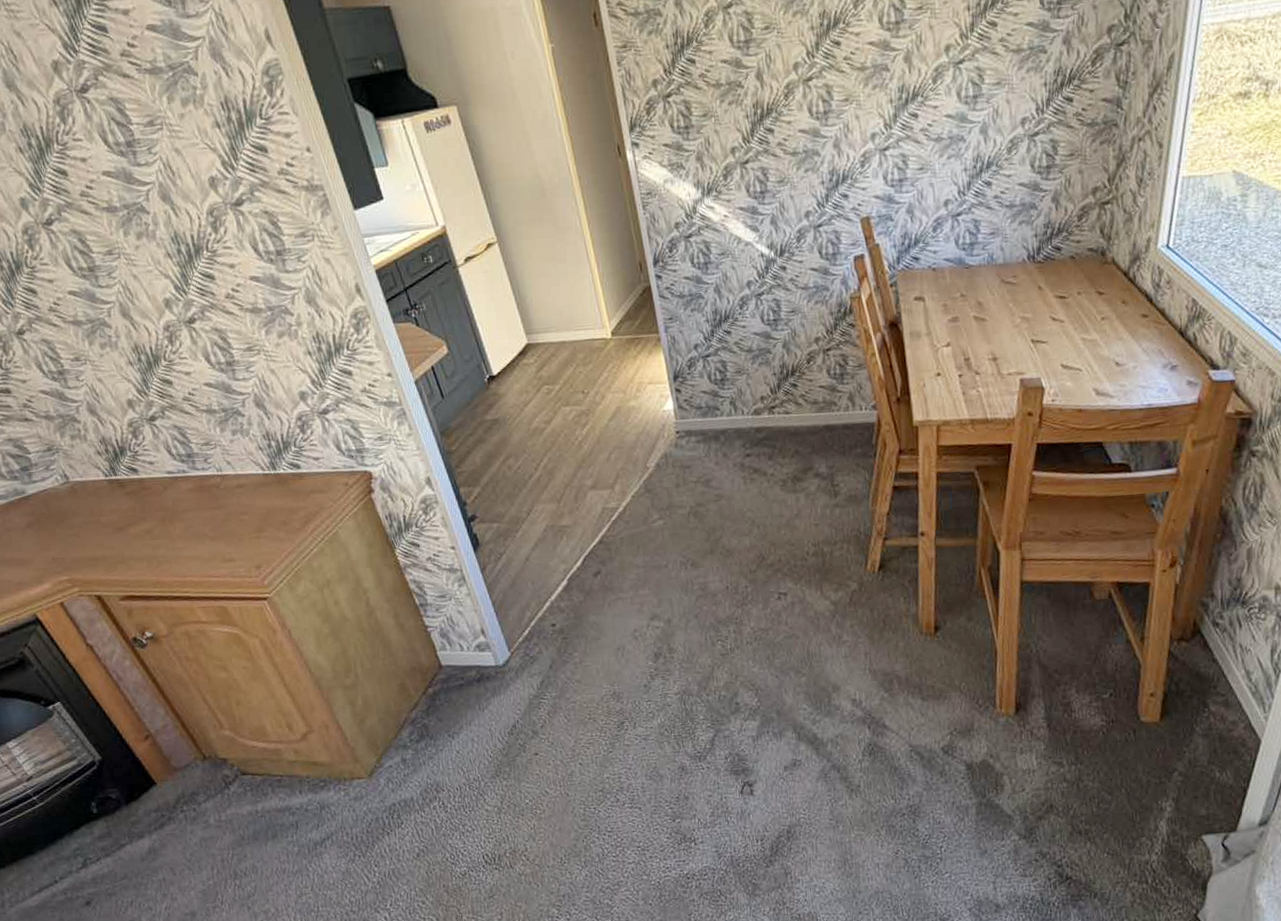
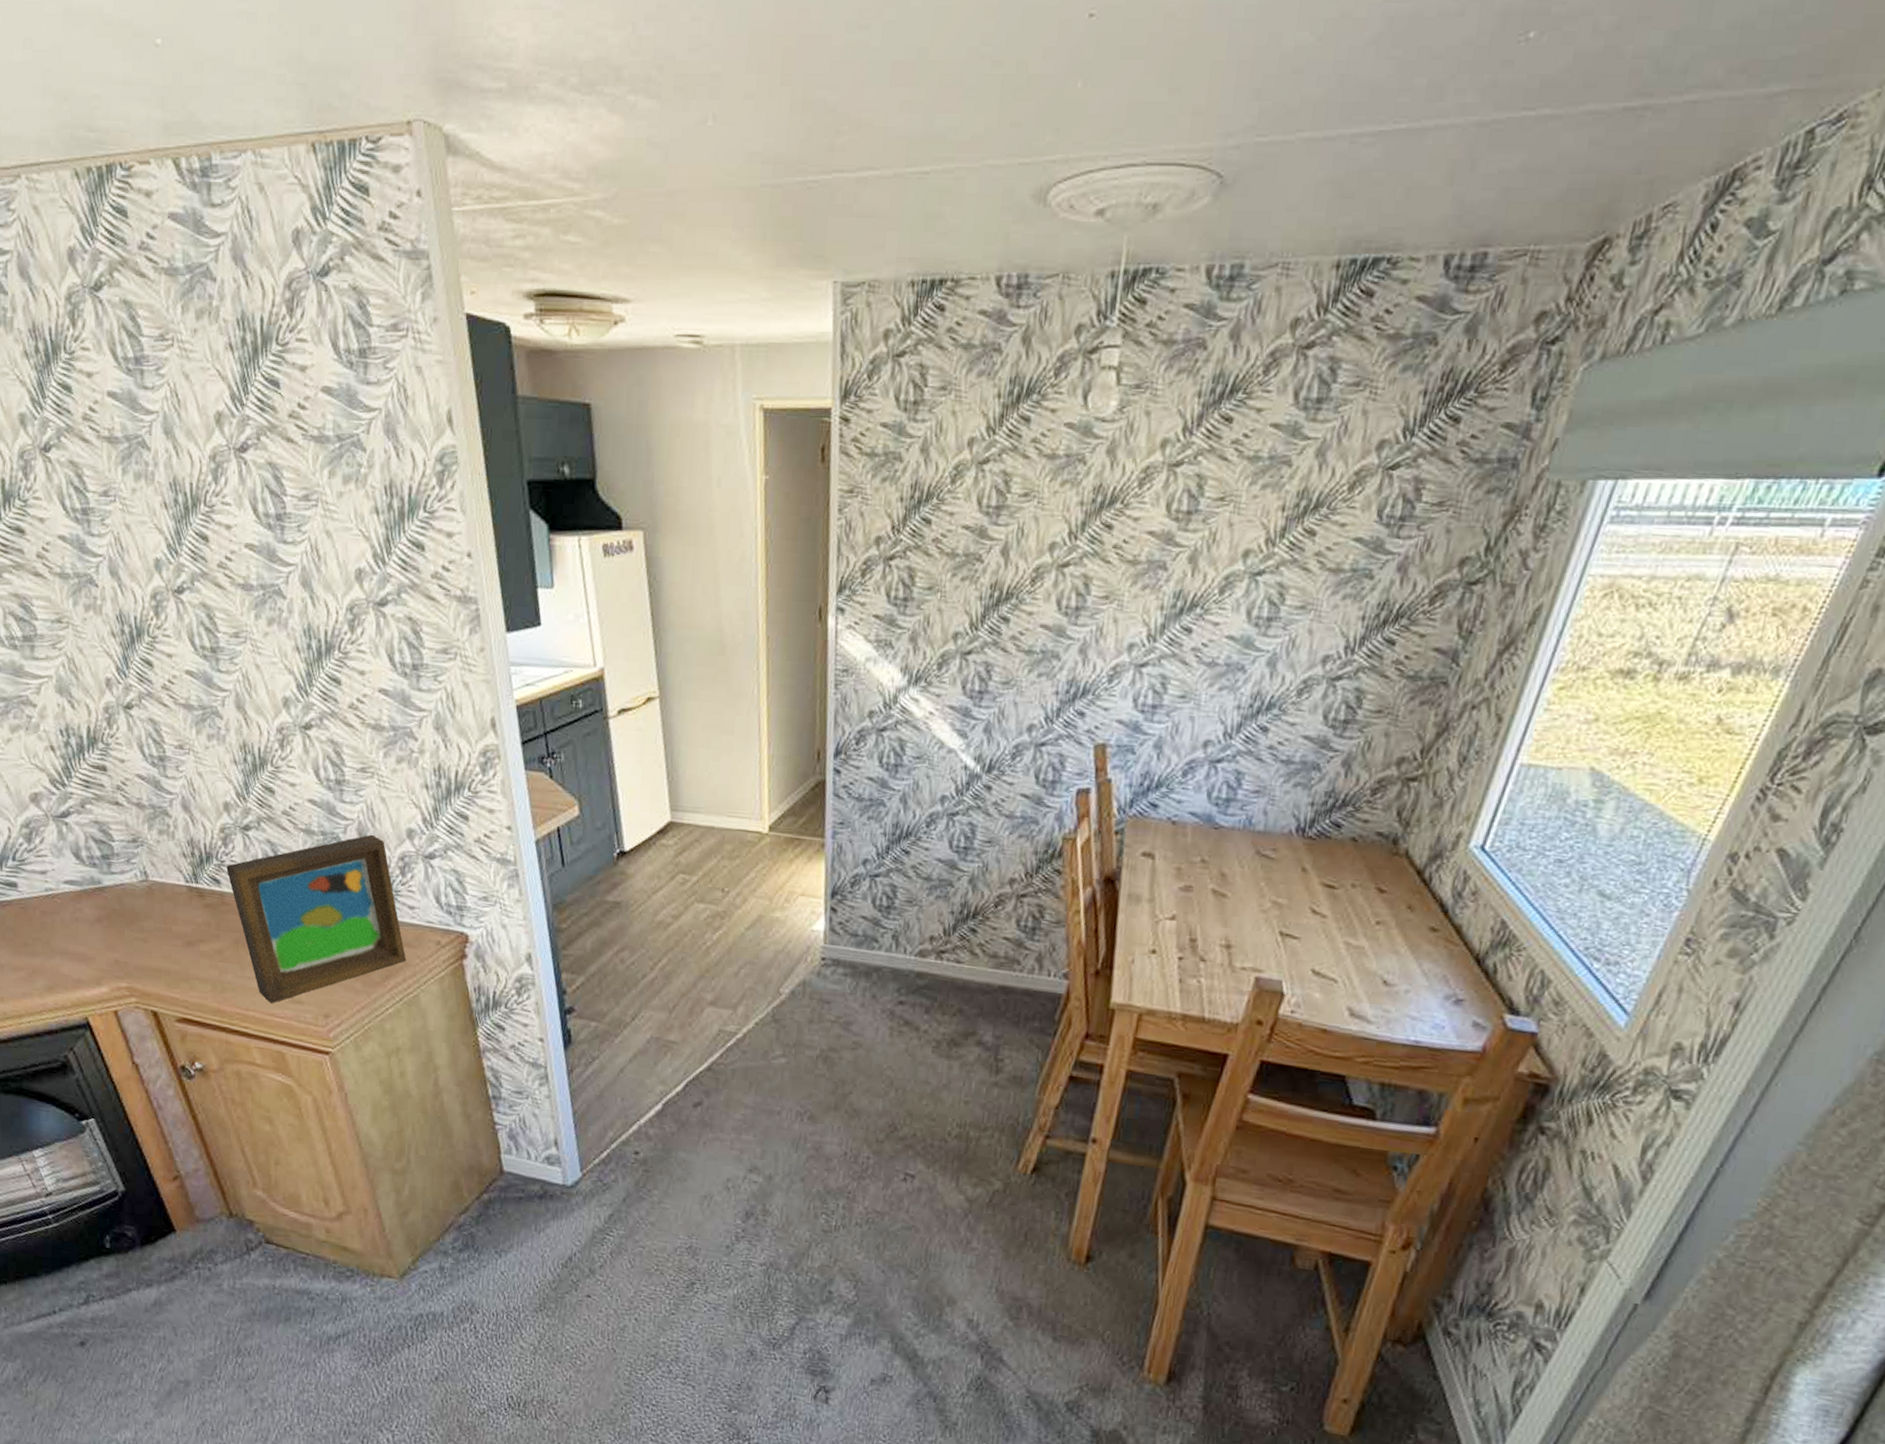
picture frame: none [140,402,321,566] -> present [226,834,407,1003]

